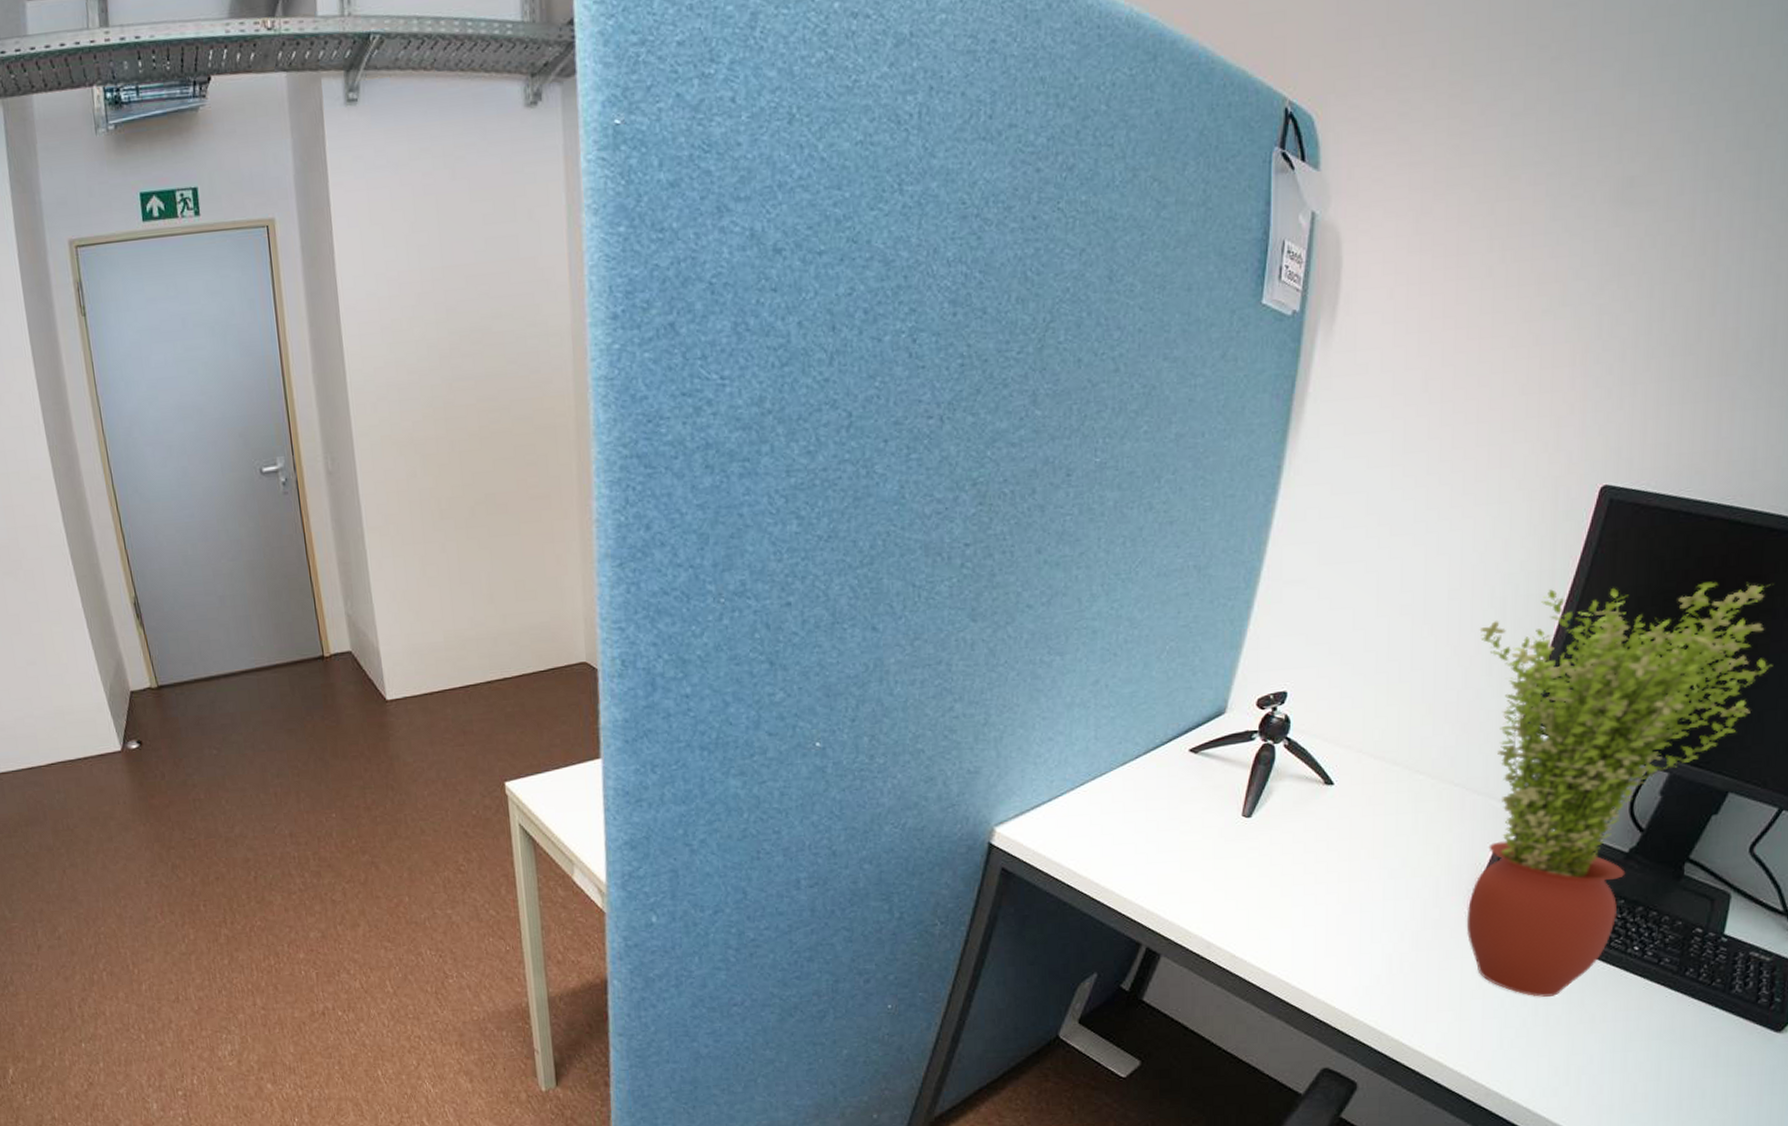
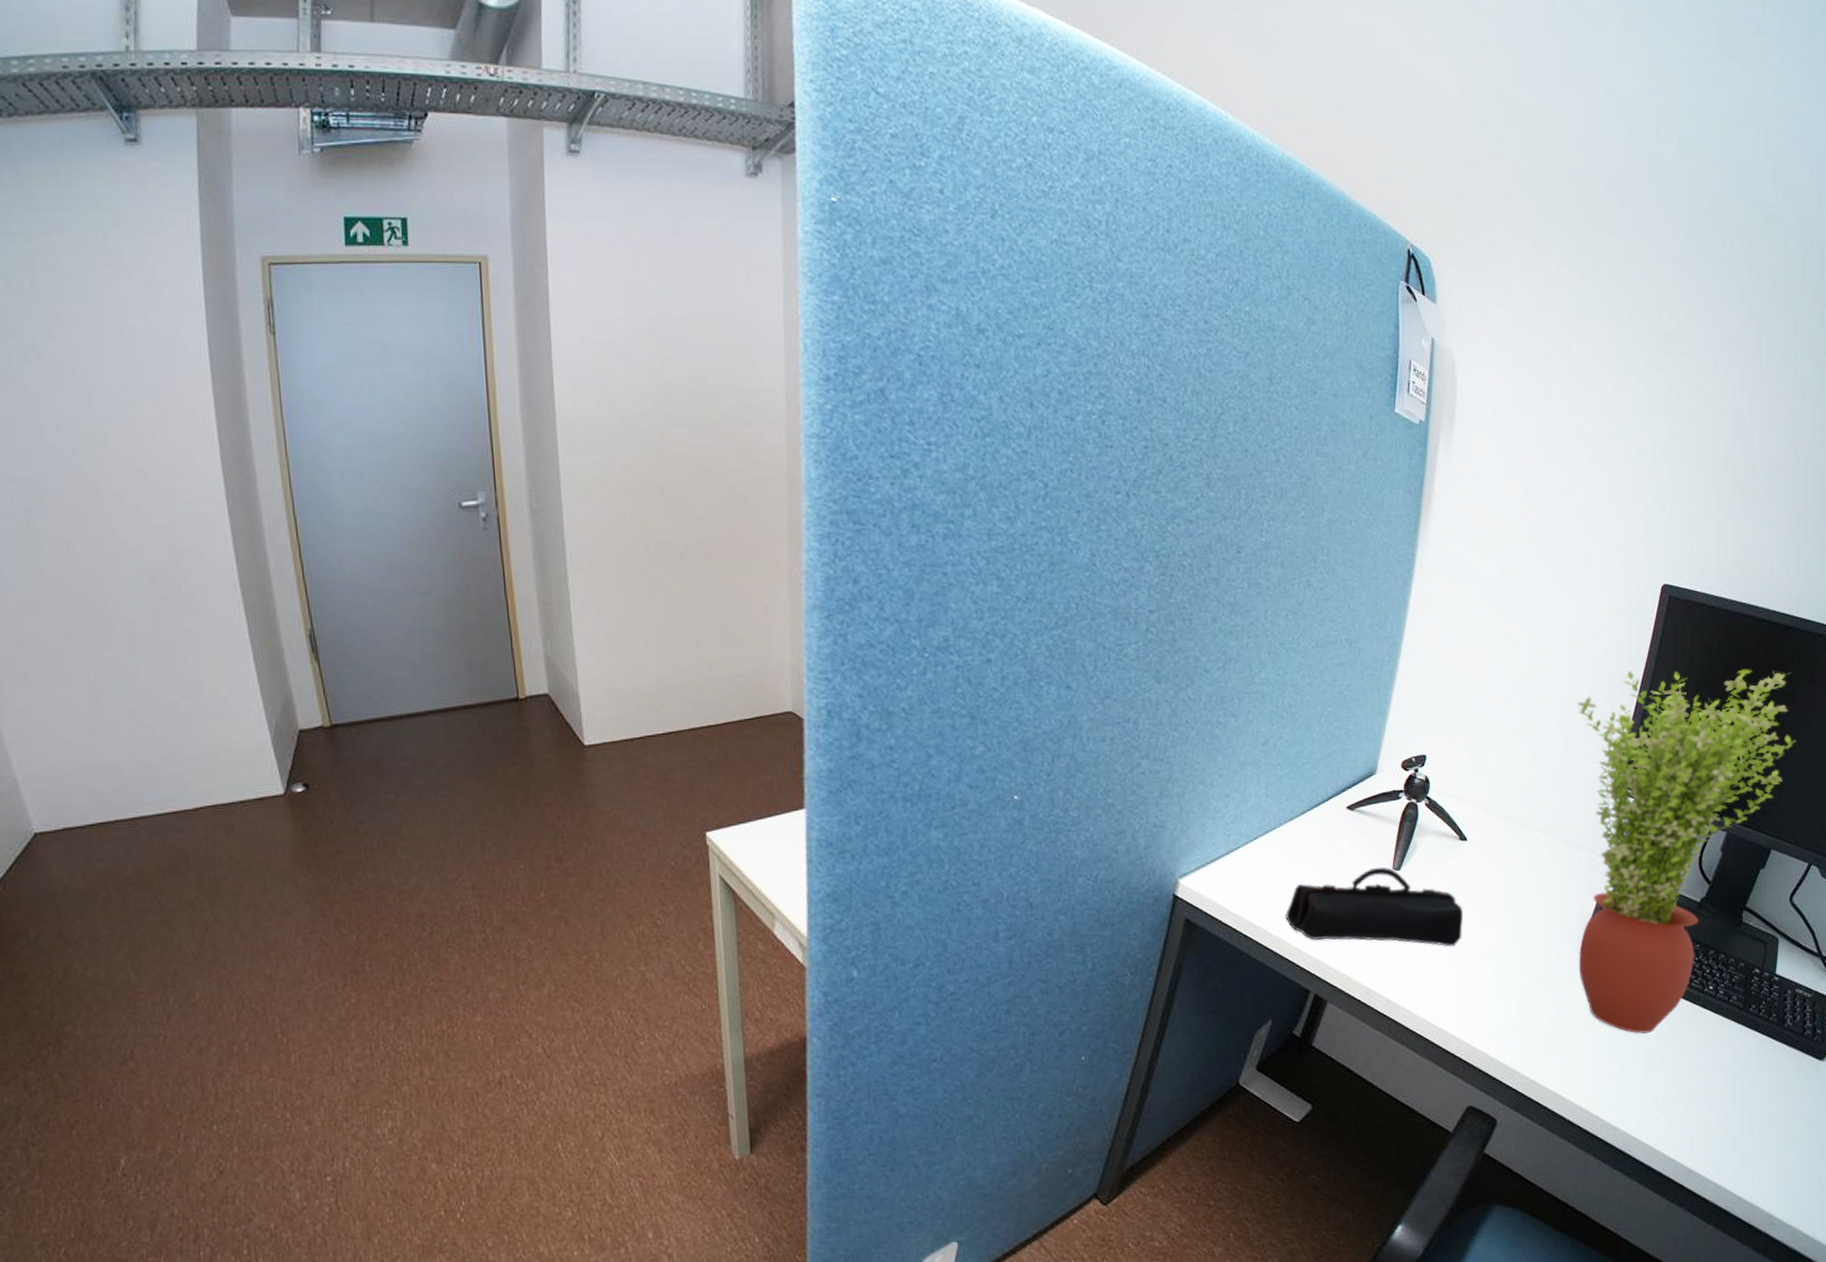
pencil case: none [1115,813,1326,900] -> present [1286,867,1464,947]

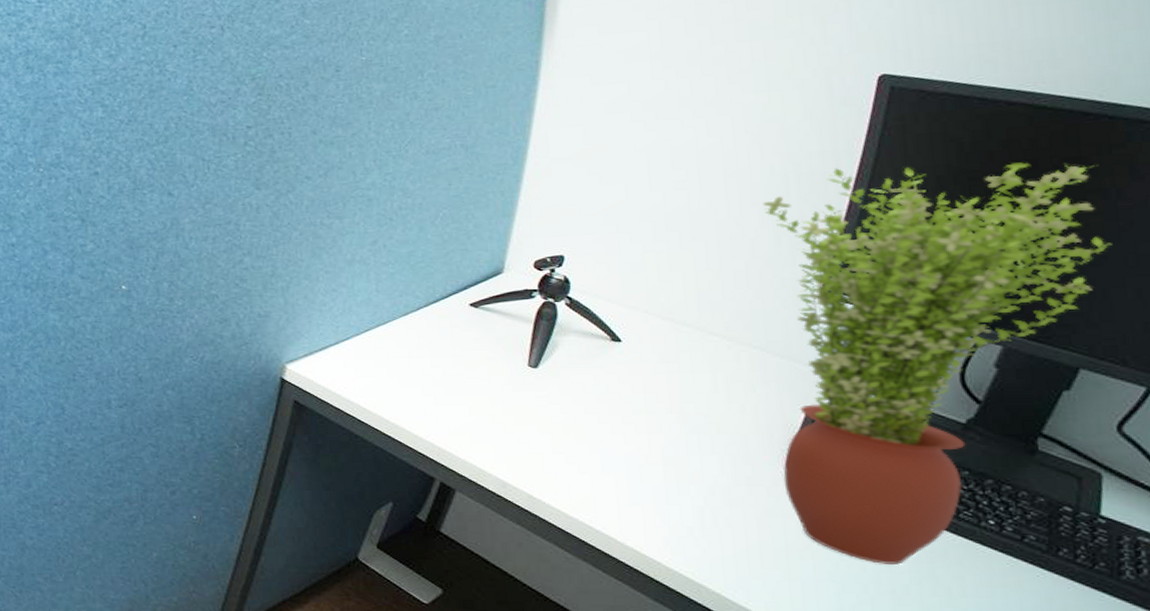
pencil case: present [1286,867,1464,947] -> none [403,363,622,448]

